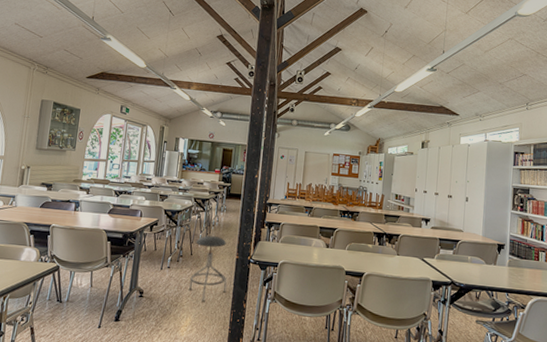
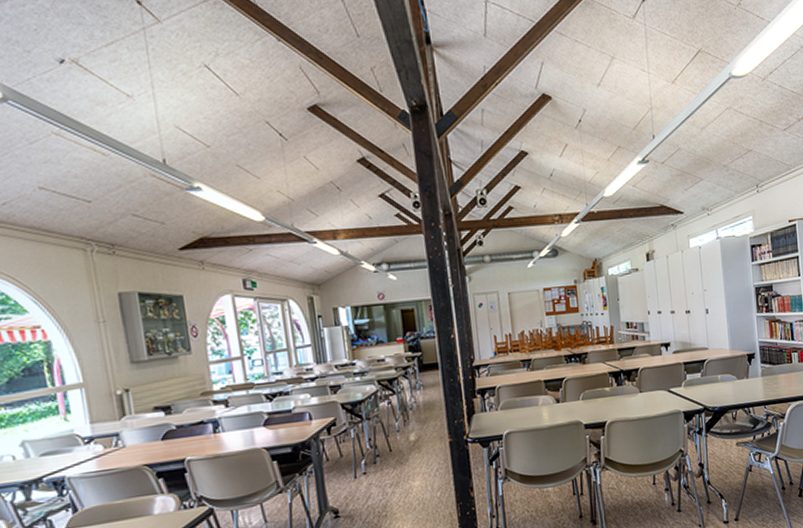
stool: present [189,235,227,303] -> none [392,421,445,504]

